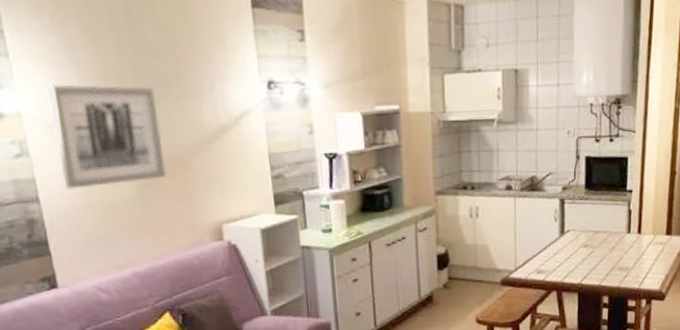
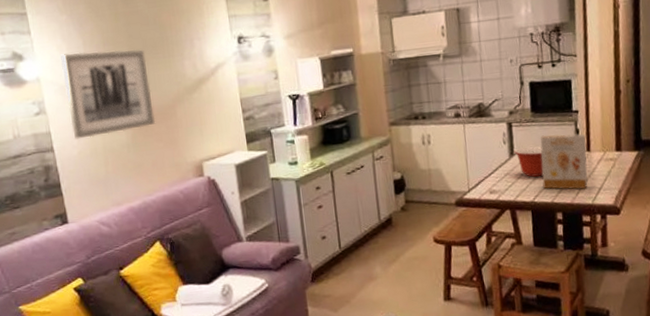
mixing bowl: none [564,225,594,258] -> present [514,146,544,177]
cereal box: none [591,214,638,274] -> present [540,133,588,190]

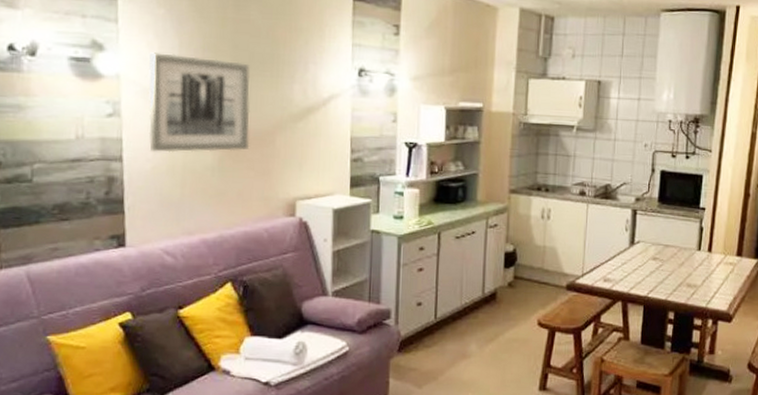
mixing bowl: present [514,146,544,177] -> none [635,237,664,271]
cereal box: present [540,133,588,190] -> none [659,228,709,292]

